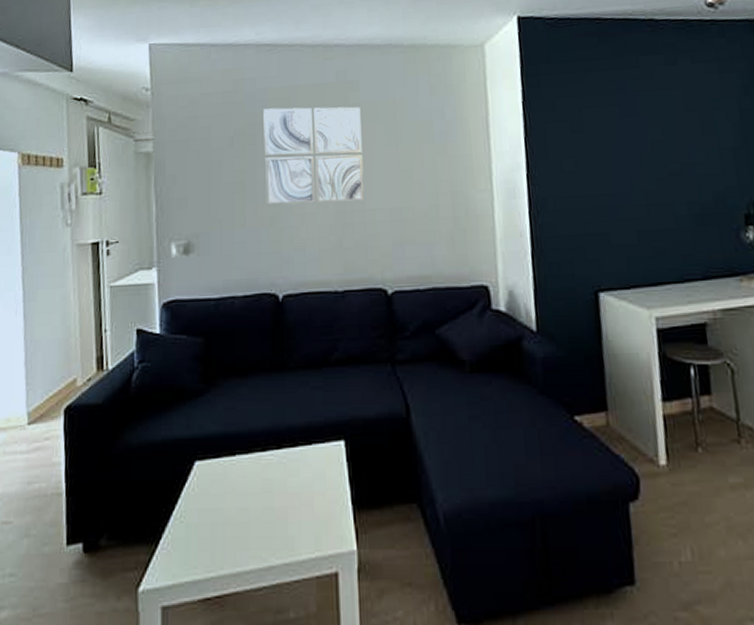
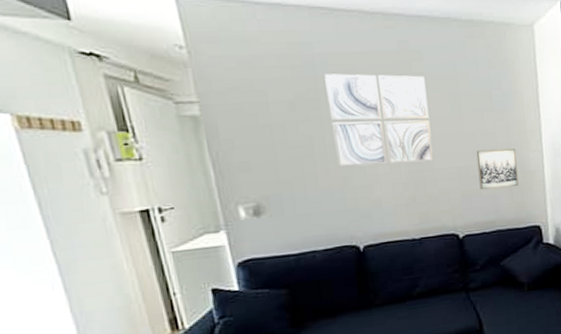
wall art: none [412,187,462,237] -> present [476,148,519,190]

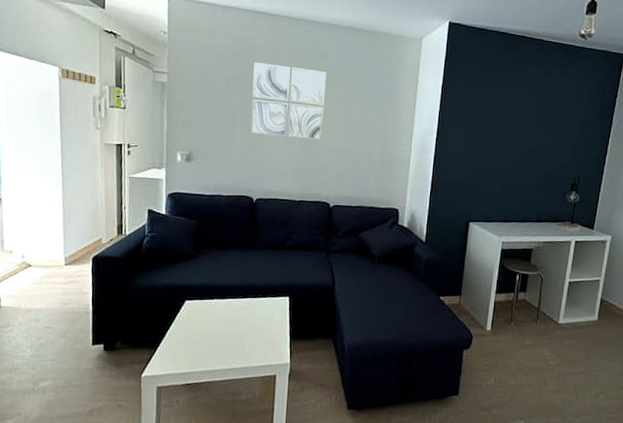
wall art: present [476,148,519,190] -> none [353,137,389,173]

